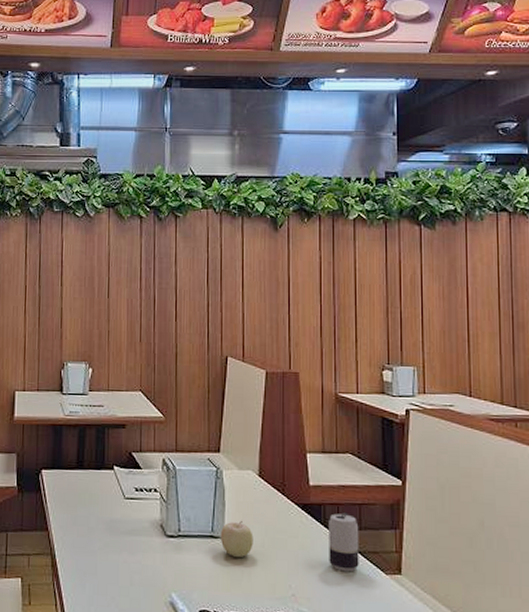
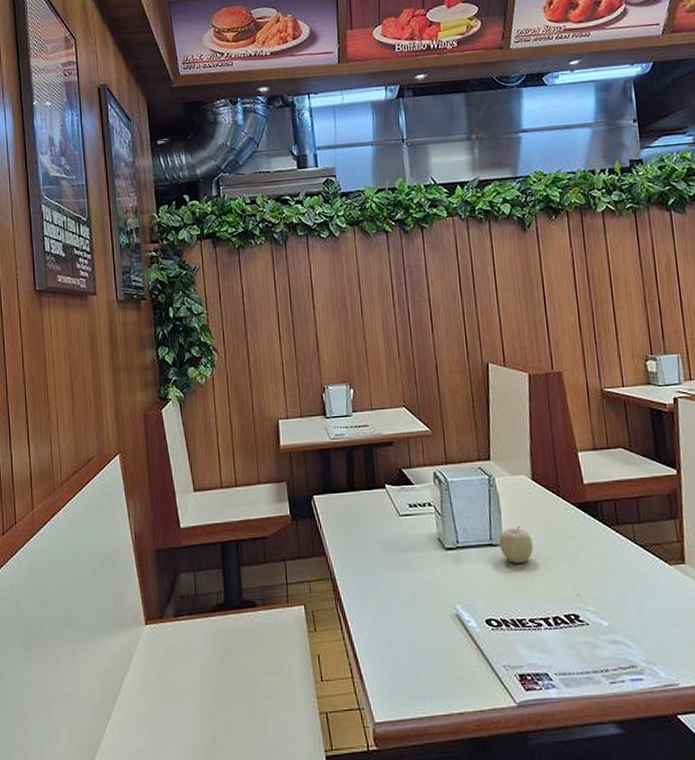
beverage can: present [329,512,359,572] -> none [607,507,642,567]

